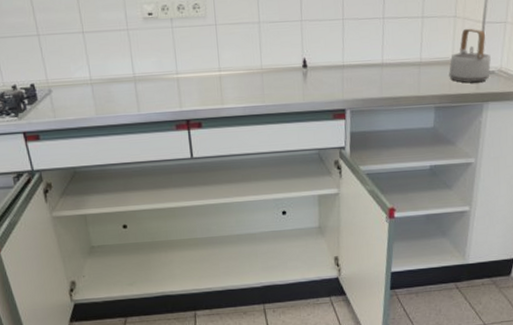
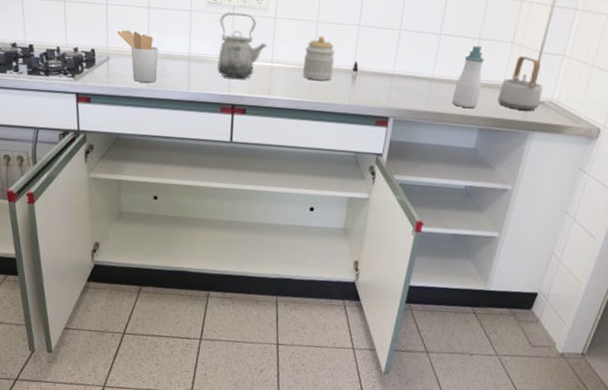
utensil holder: none [54,59,104,111] -> present [116,29,158,83]
kettle: none [159,25,213,93] -> present [217,13,268,79]
jar: none [251,36,283,83] -> present [302,35,336,81]
soap bottle: none [404,25,432,89] -> present [451,46,485,108]

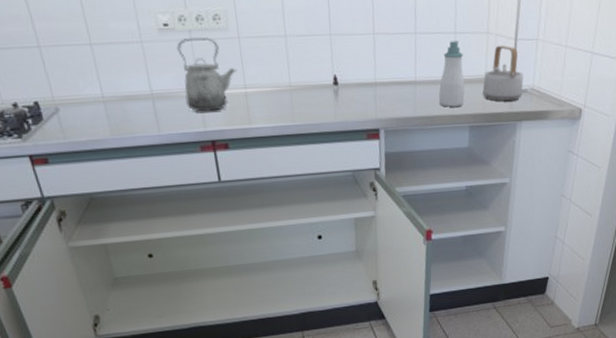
utensil holder: present [116,29,158,83] -> none [59,73,120,132]
jar: present [302,35,336,81] -> none [278,51,313,101]

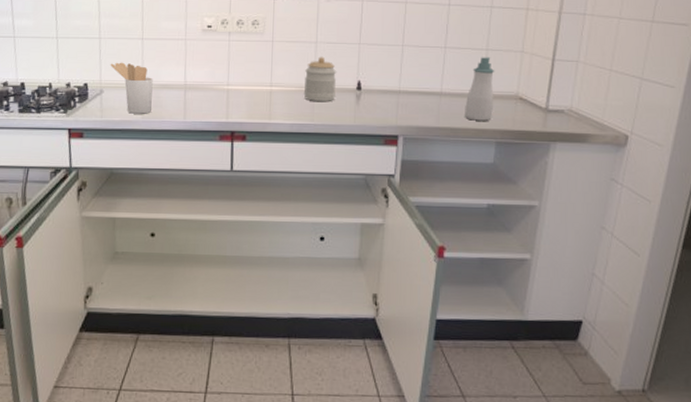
utensil holder: none [59,73,120,132] -> present [110,62,153,114]
kettle: present [177,37,237,112] -> none [214,39,266,105]
jar: none [278,51,313,101] -> present [303,56,337,101]
teapot: present [482,45,524,102] -> none [513,64,560,121]

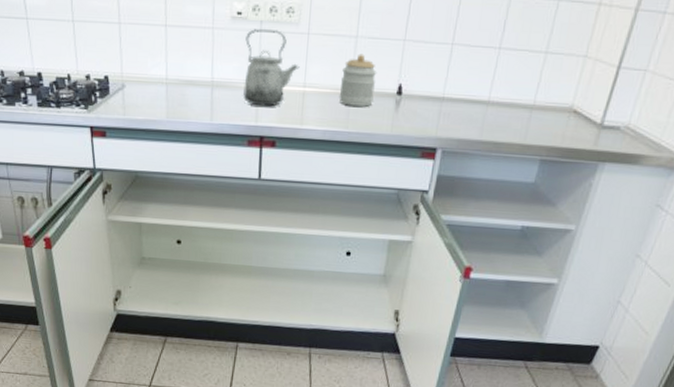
utensil holder: present [110,62,153,114] -> none [131,52,178,114]
kettle: none [214,39,266,105] -> present [243,29,300,107]
soap bottle: present [464,57,495,121] -> none [510,61,552,136]

